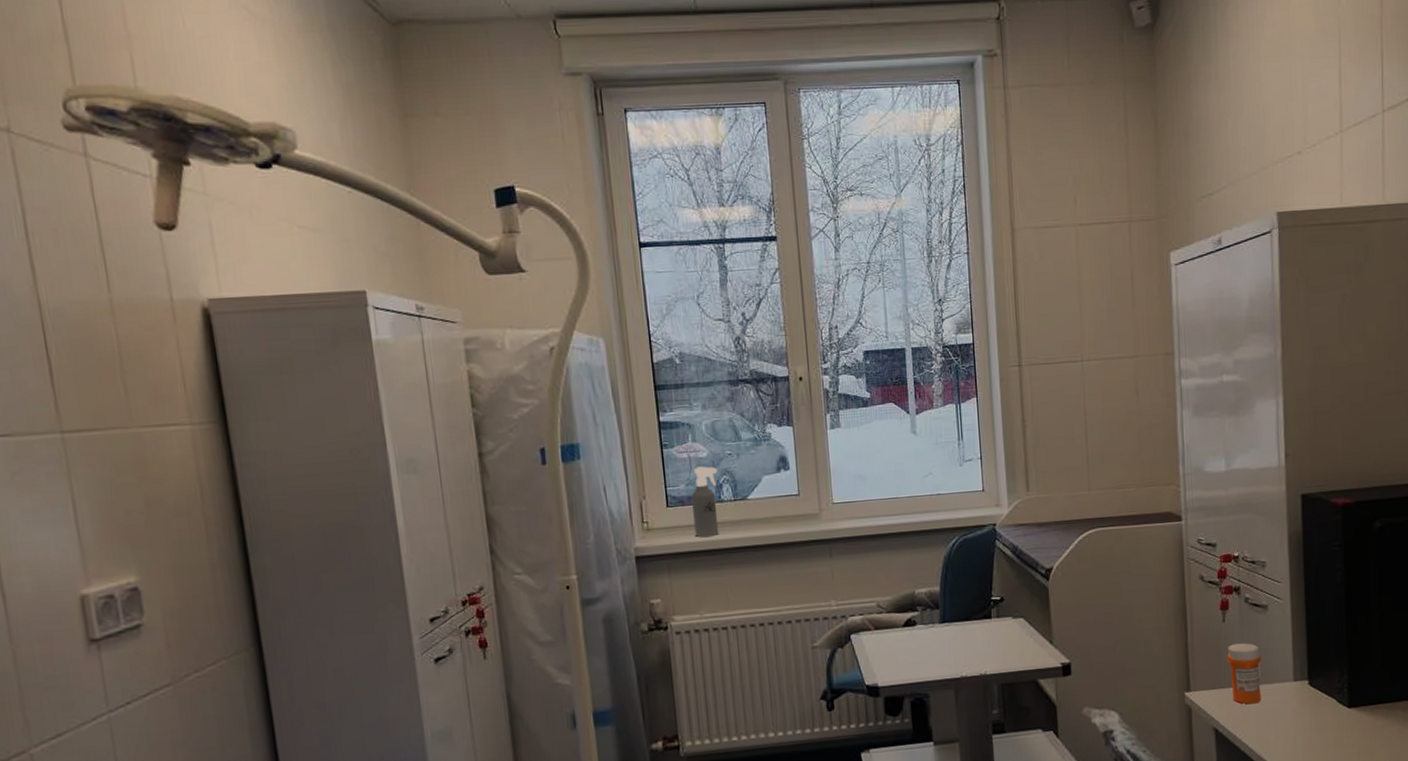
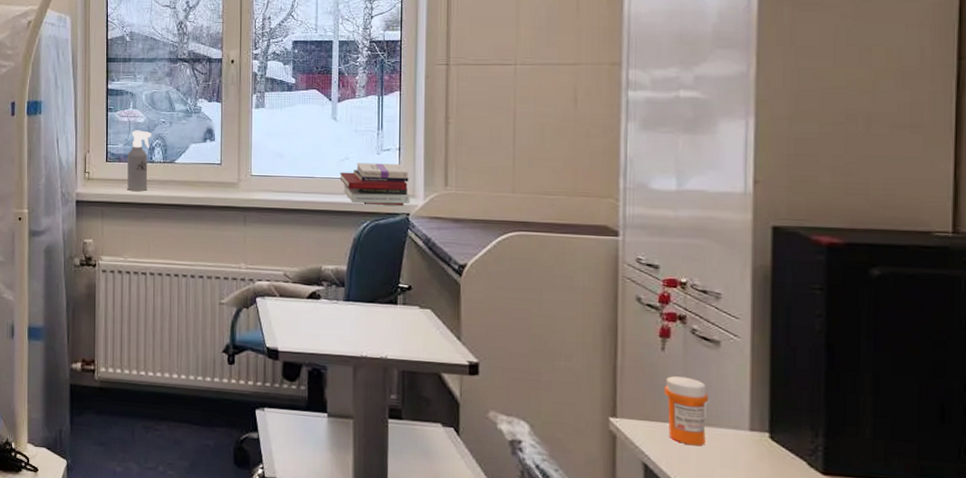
books: none [924,473,995,521] -> present [339,163,410,207]

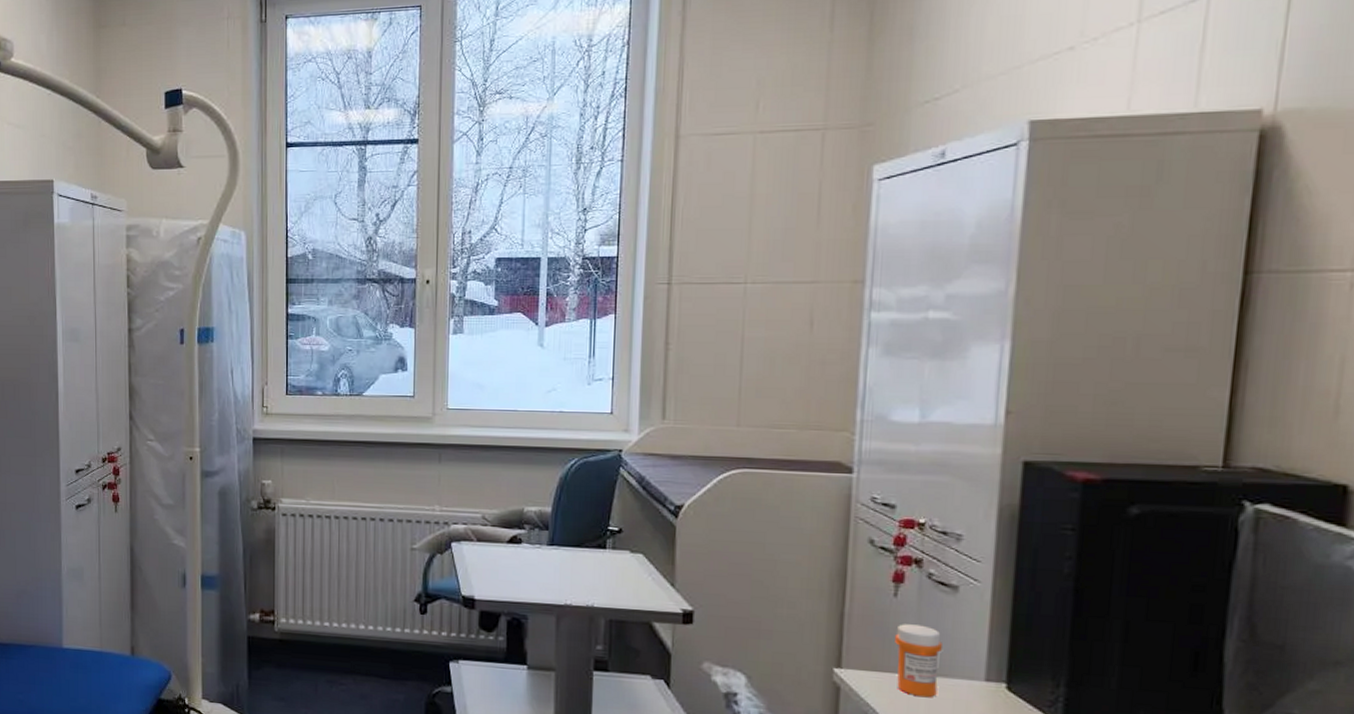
spray bottle: present [127,130,152,193] -> none [310,359,337,429]
books: present [339,163,410,207] -> none [545,394,623,442]

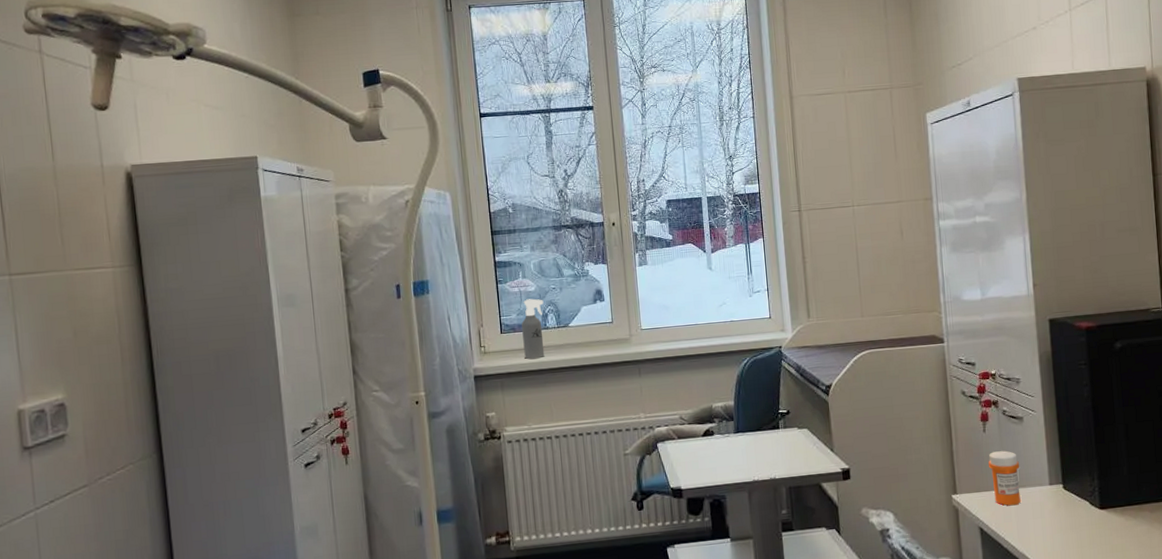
spray bottle: none [310,359,337,429] -> present [521,298,545,361]

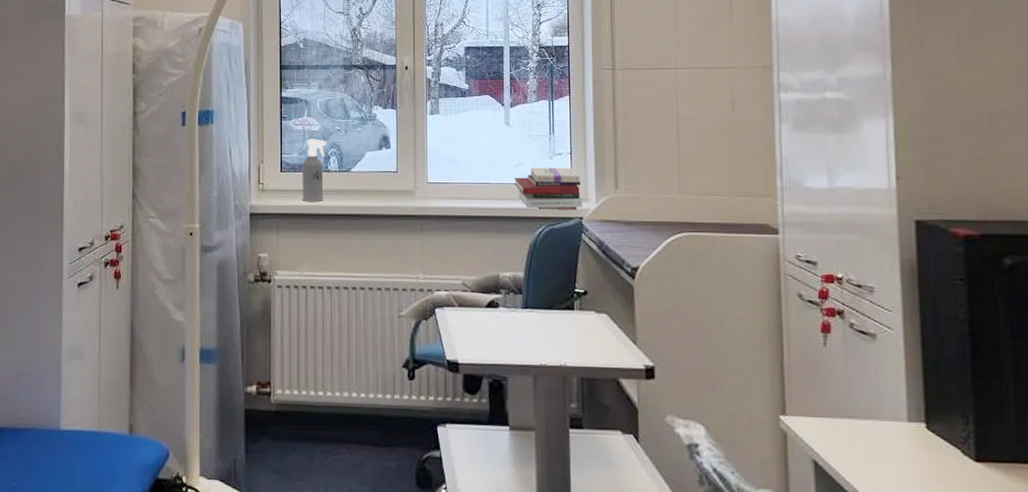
books: none [719,303,781,344] -> present [514,167,583,211]
medicine bottle: present [988,450,1021,506] -> none [829,371,869,440]

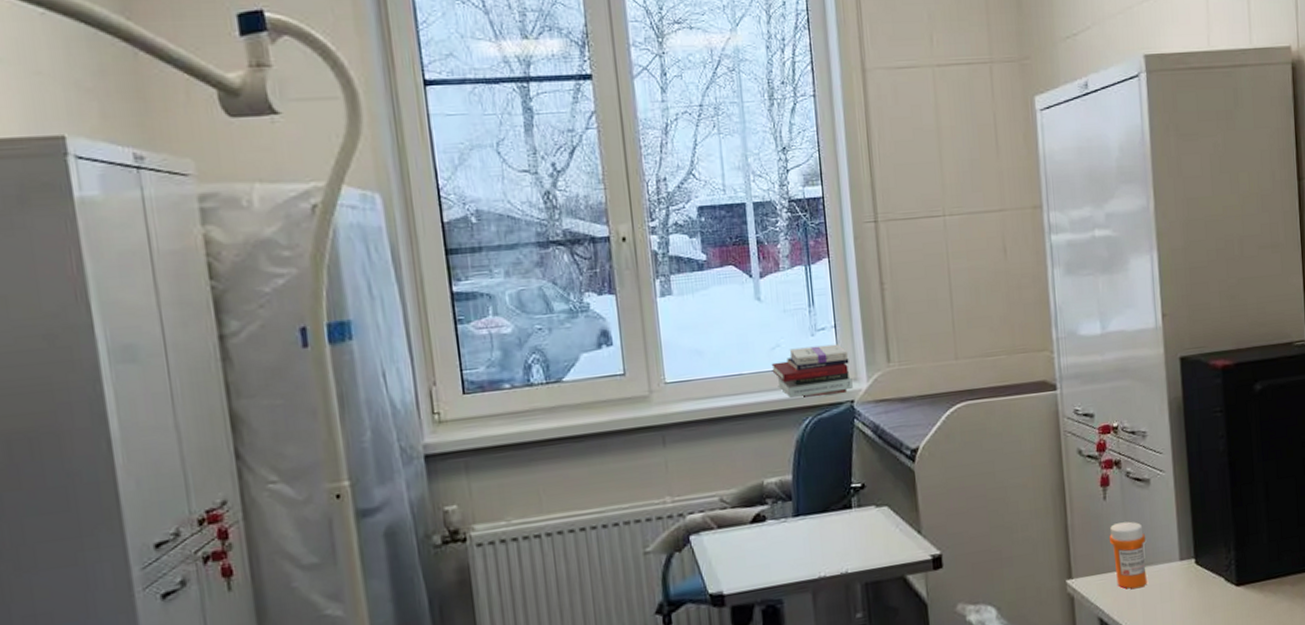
spray bottle: present [303,139,327,204] -> none [493,344,529,430]
medicine bottle: none [829,371,869,440] -> present [1109,521,1147,589]

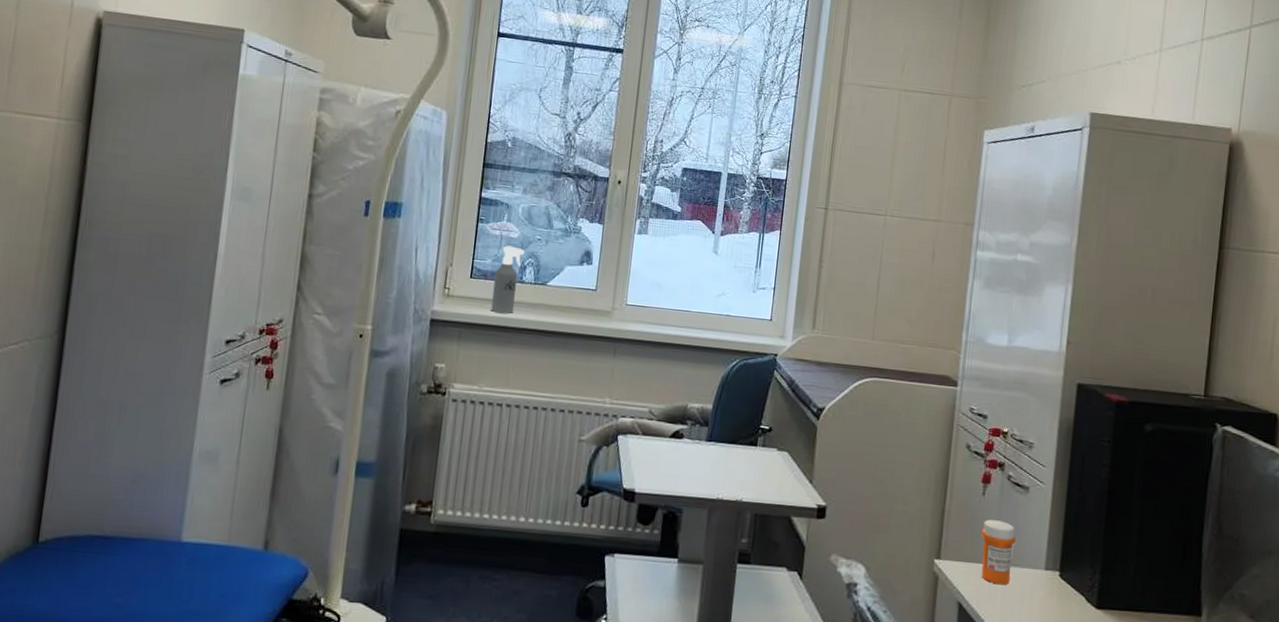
spray bottle: none [493,344,529,430] -> present [491,245,525,315]
books: present [771,344,853,399] -> none [714,299,781,347]

